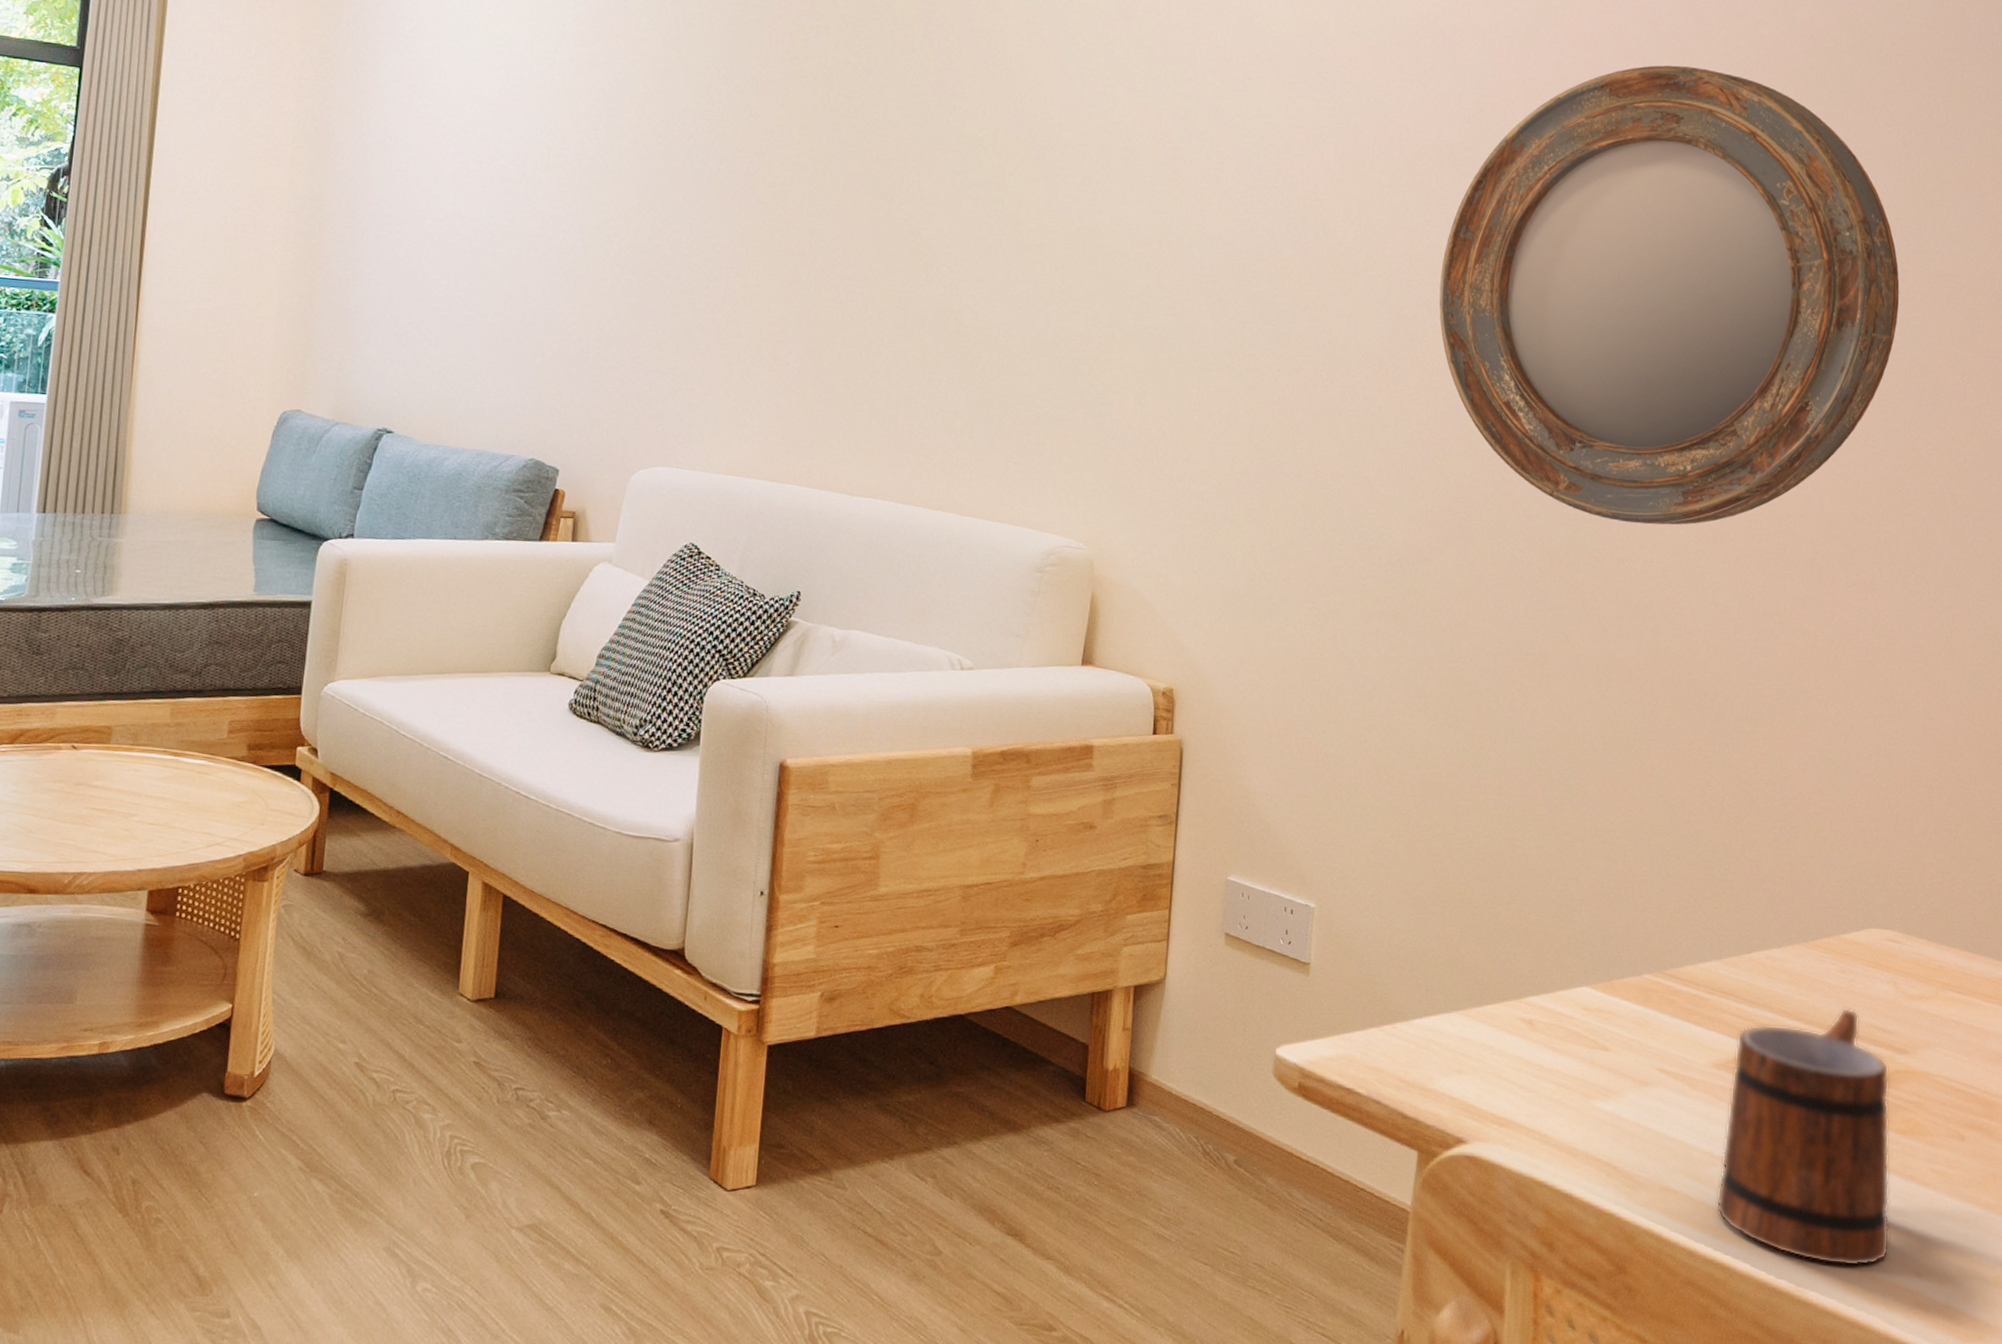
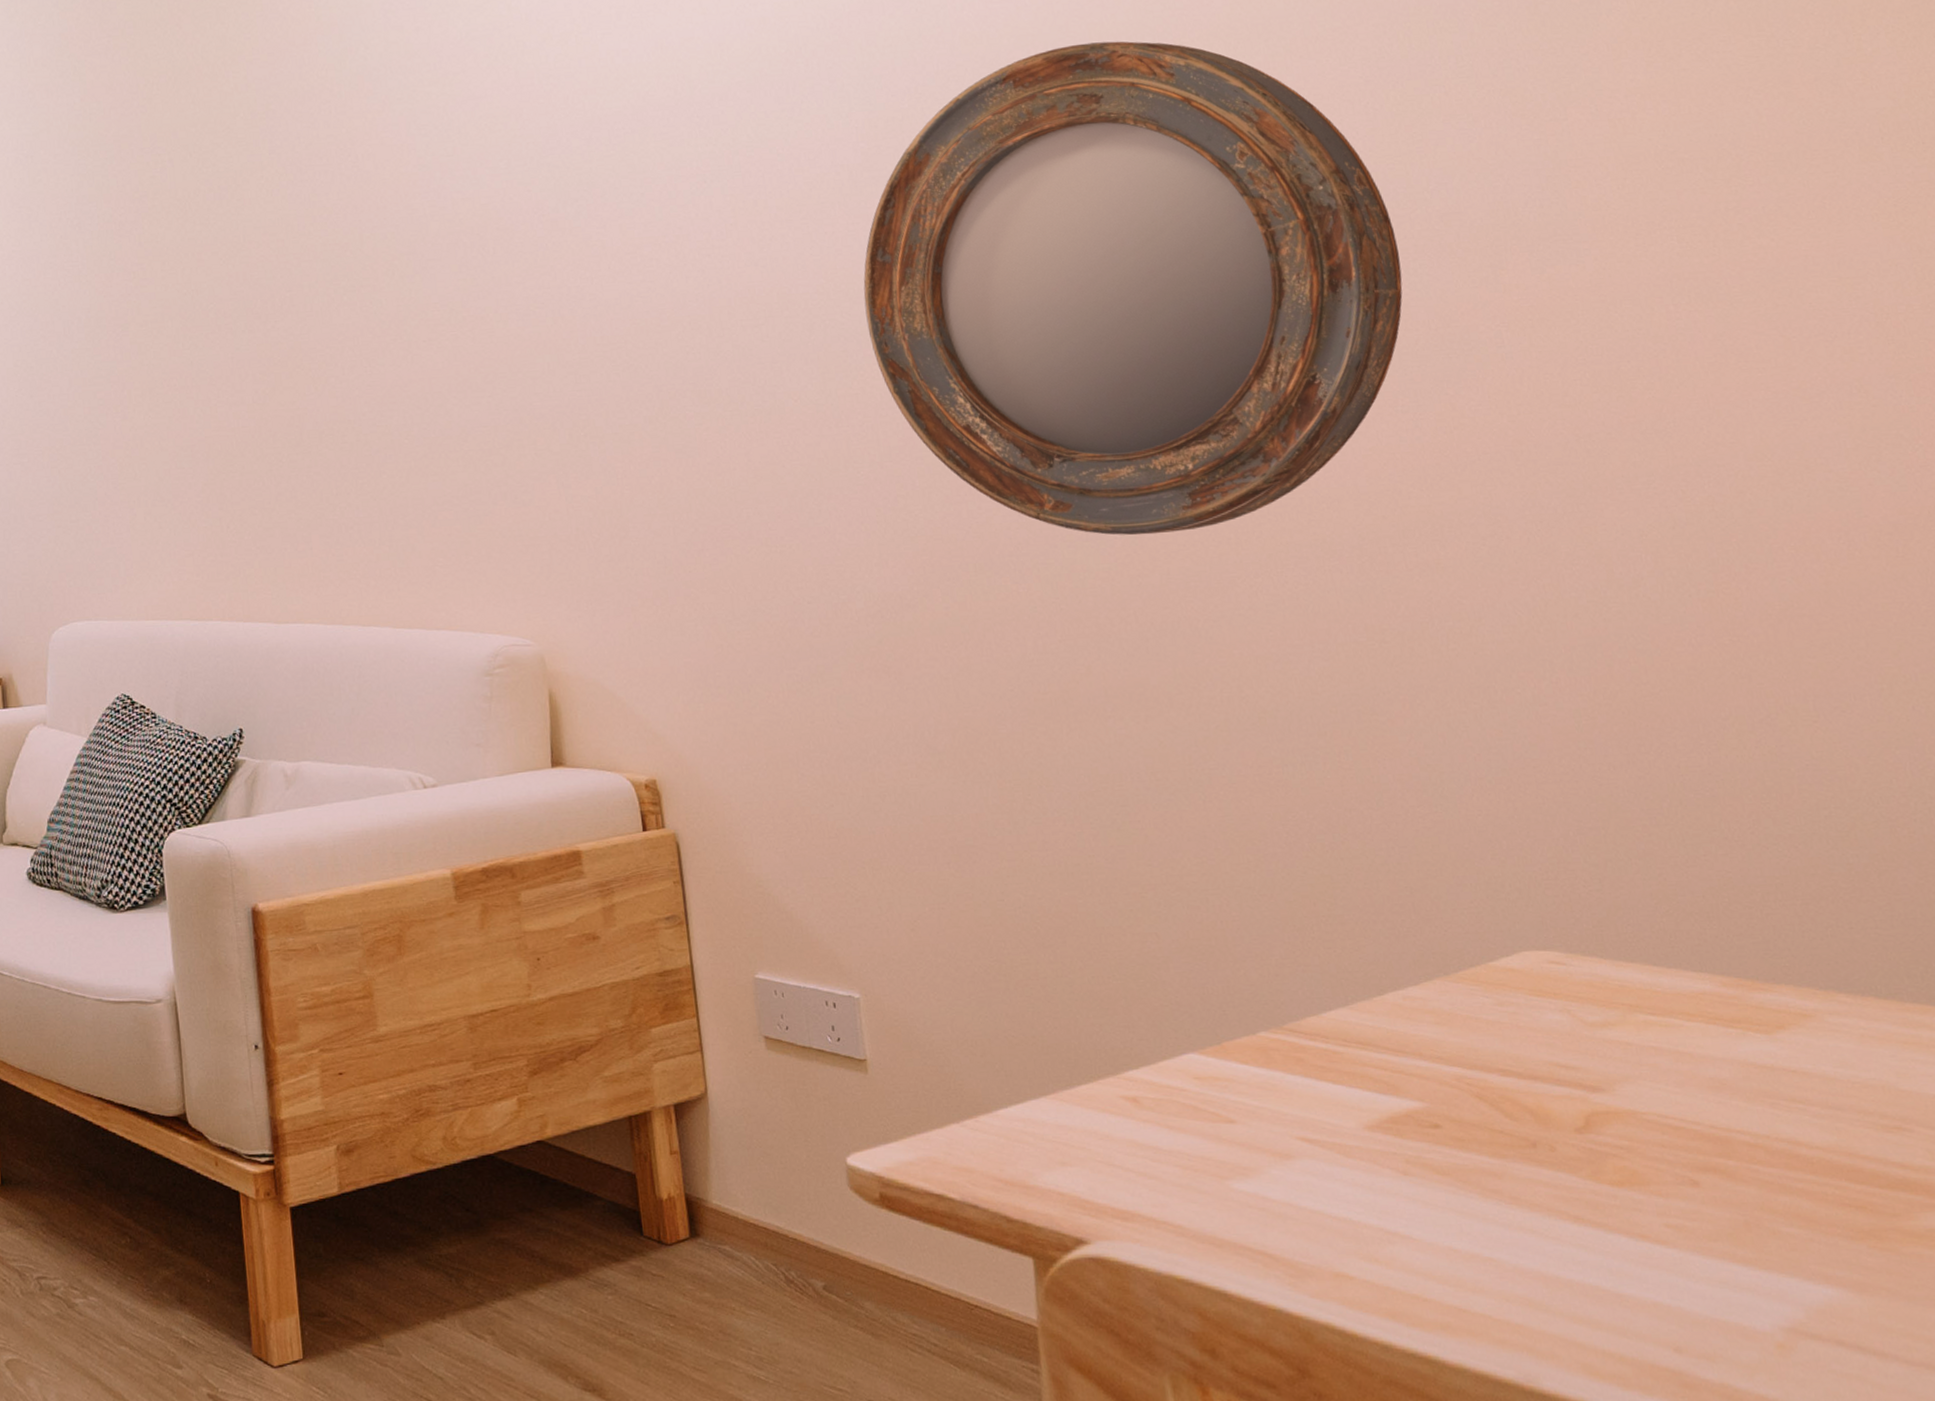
mug: present [1715,1007,1890,1267] -> none [1387,1045,1633,1348]

